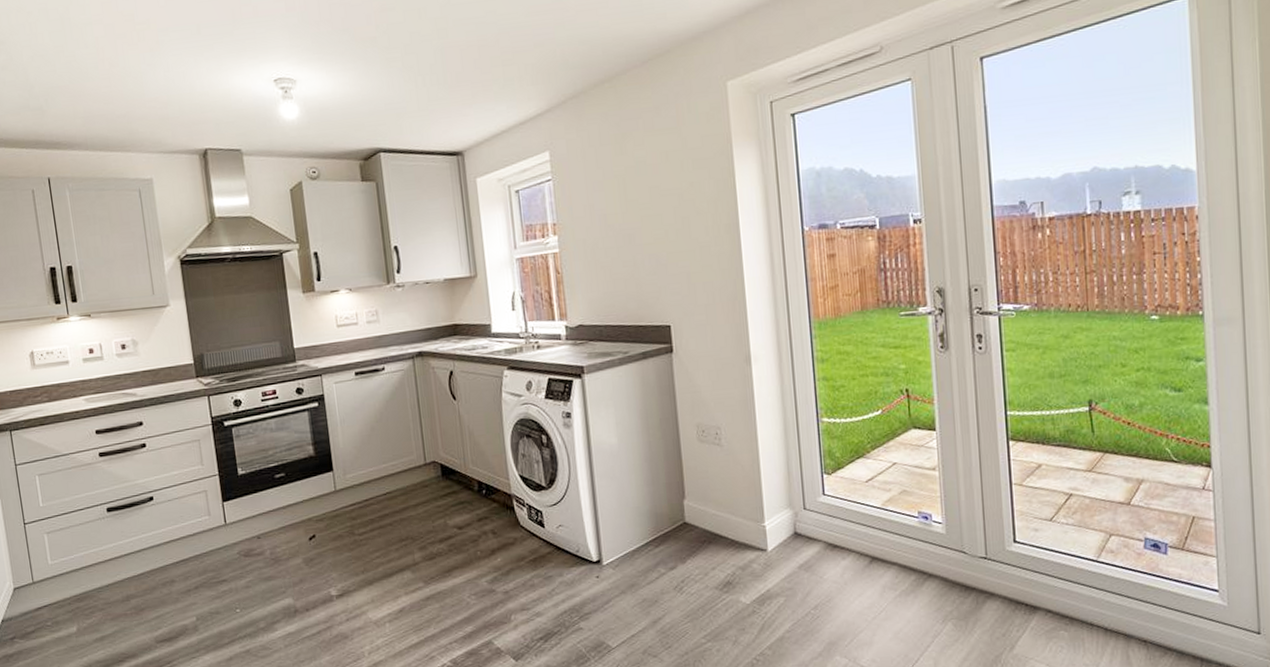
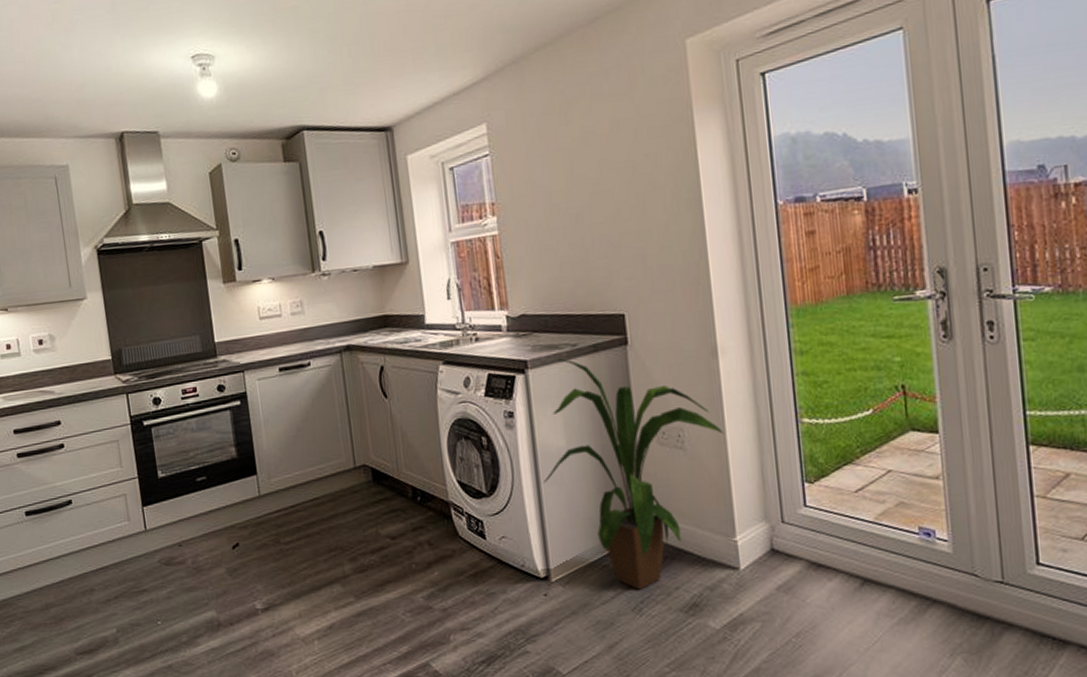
house plant: none [596,364,755,571] -> present [543,358,723,590]

